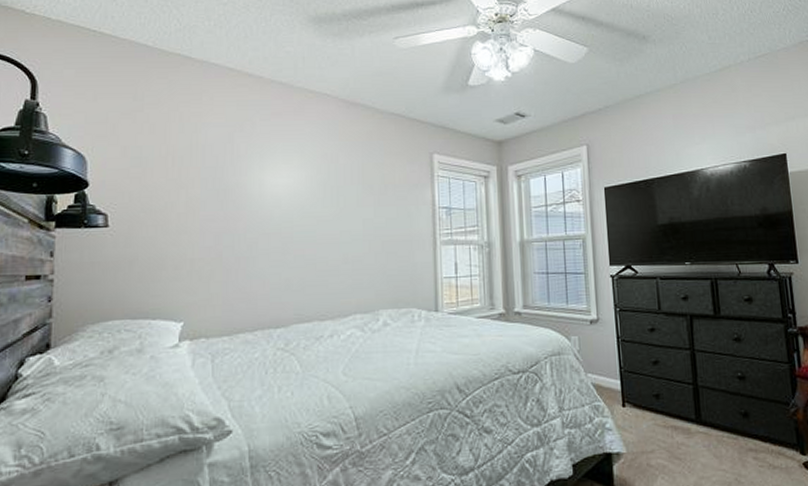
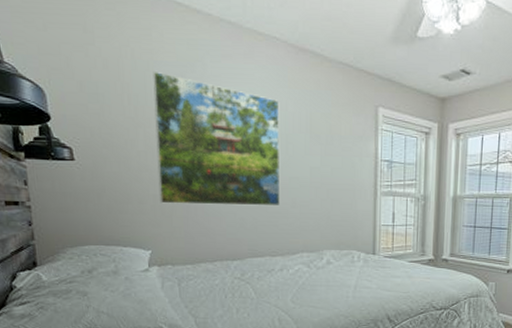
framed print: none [197,132,330,268] -> present [153,70,280,207]

